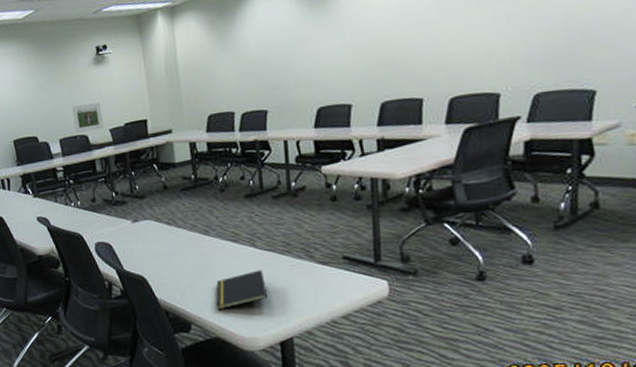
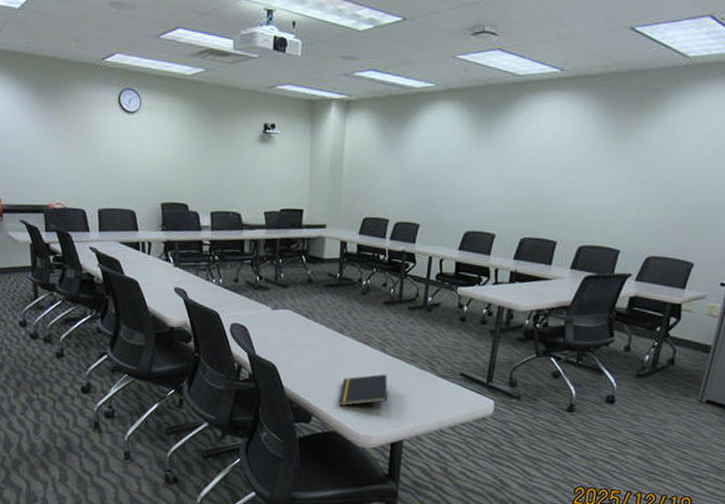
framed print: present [71,102,103,133] -> none [228,180,260,211]

